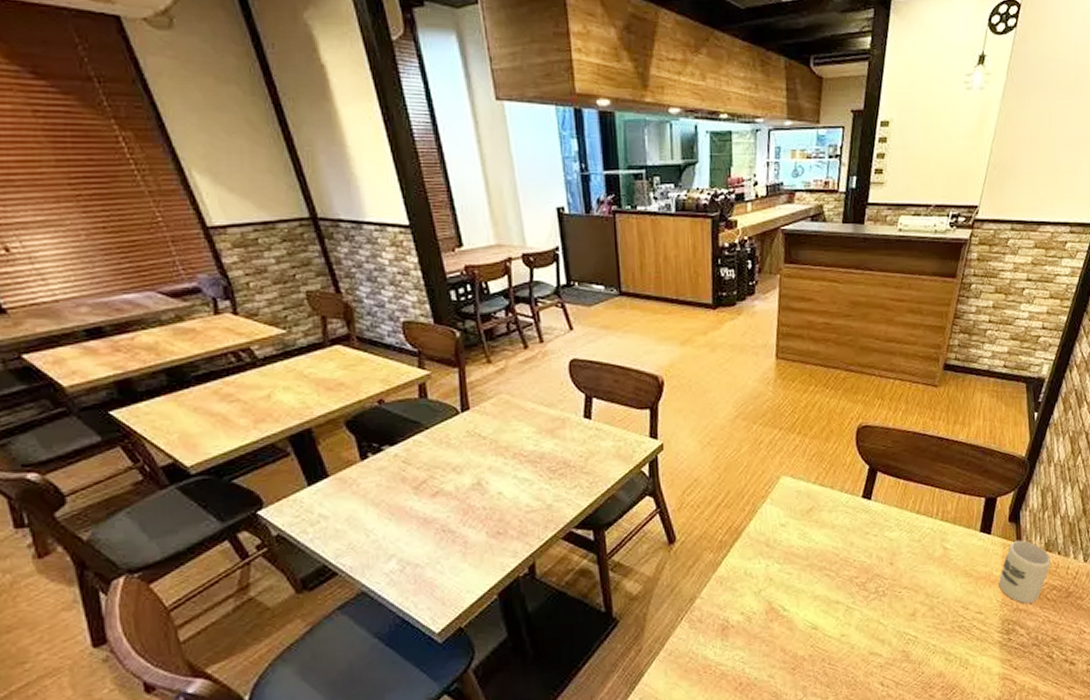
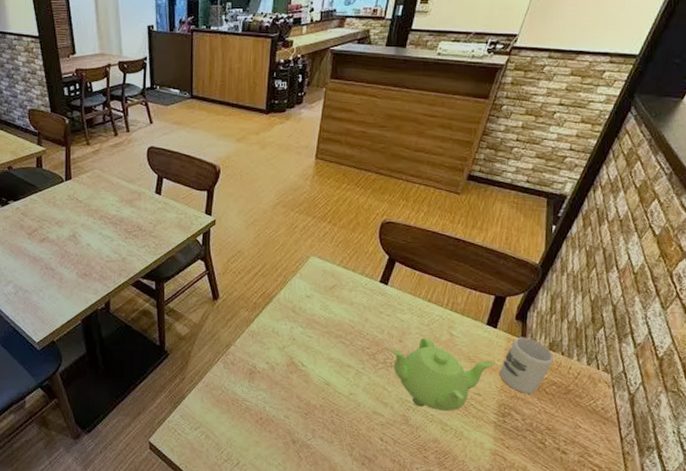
teapot: none [883,555,993,639] -> present [392,337,495,411]

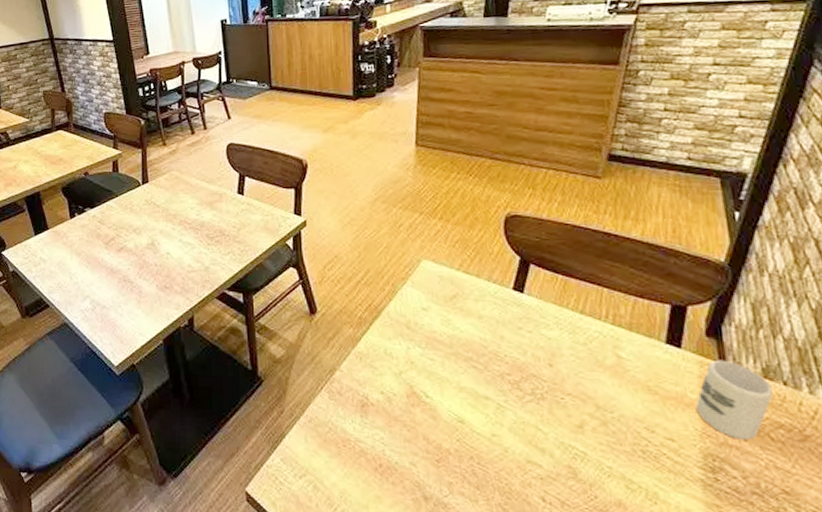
teapot: present [392,337,495,411] -> none [541,360,687,462]

